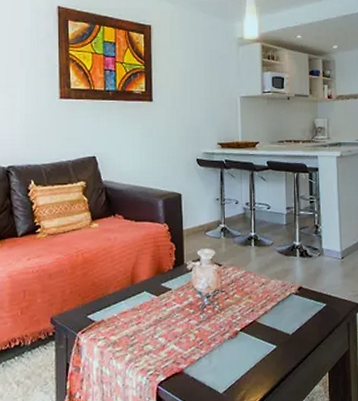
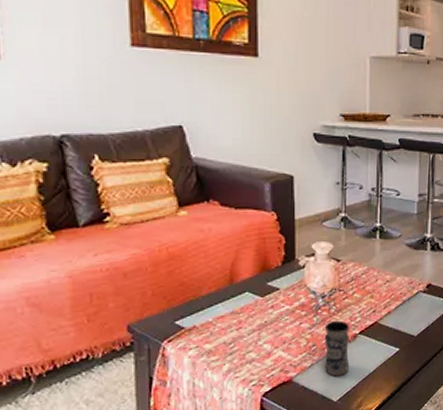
jar: none [210,318,232,370] -> present [324,320,349,377]

